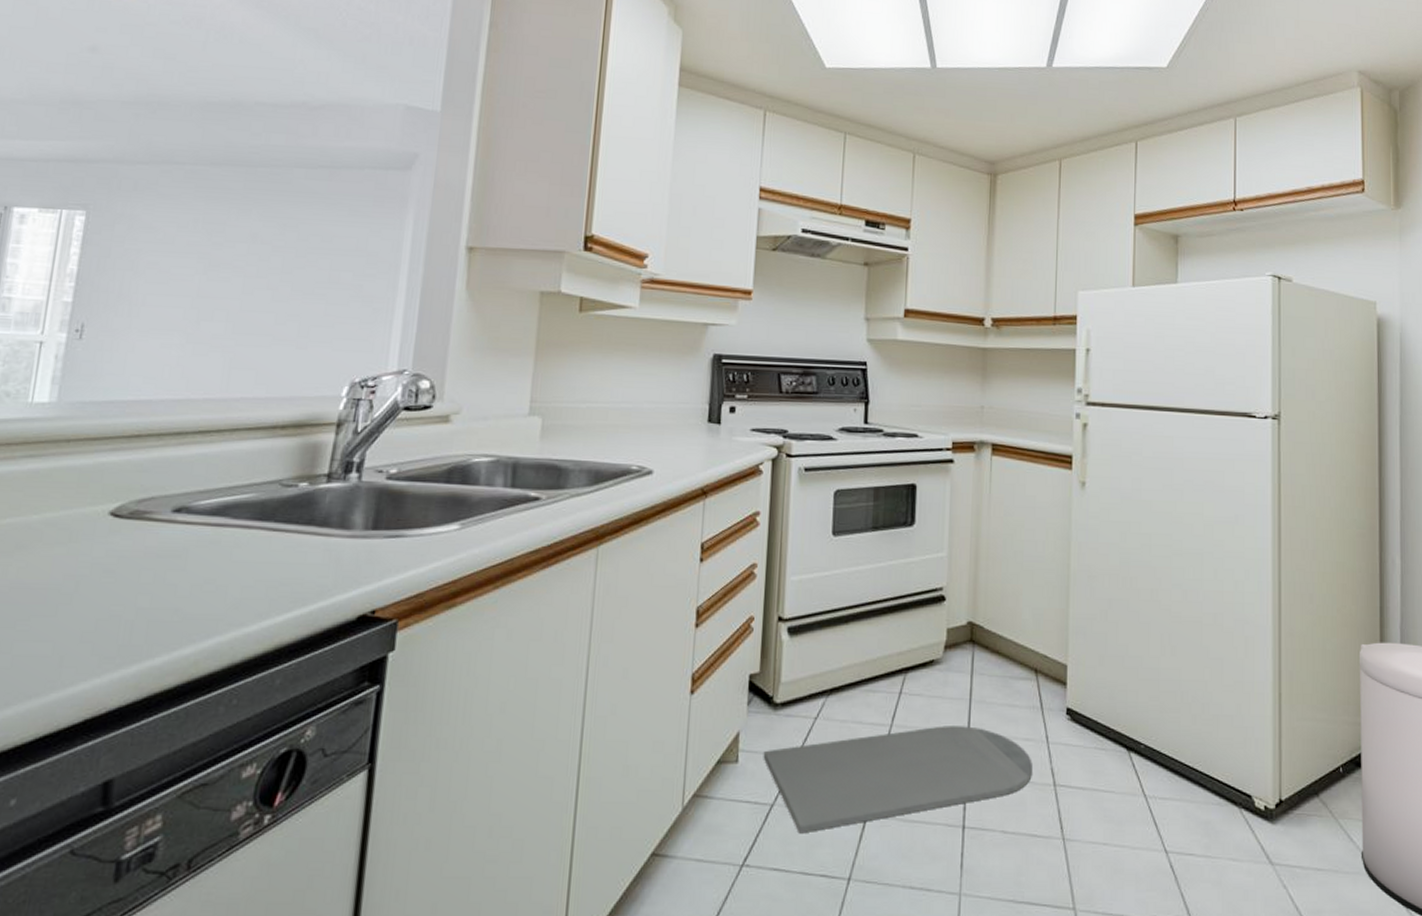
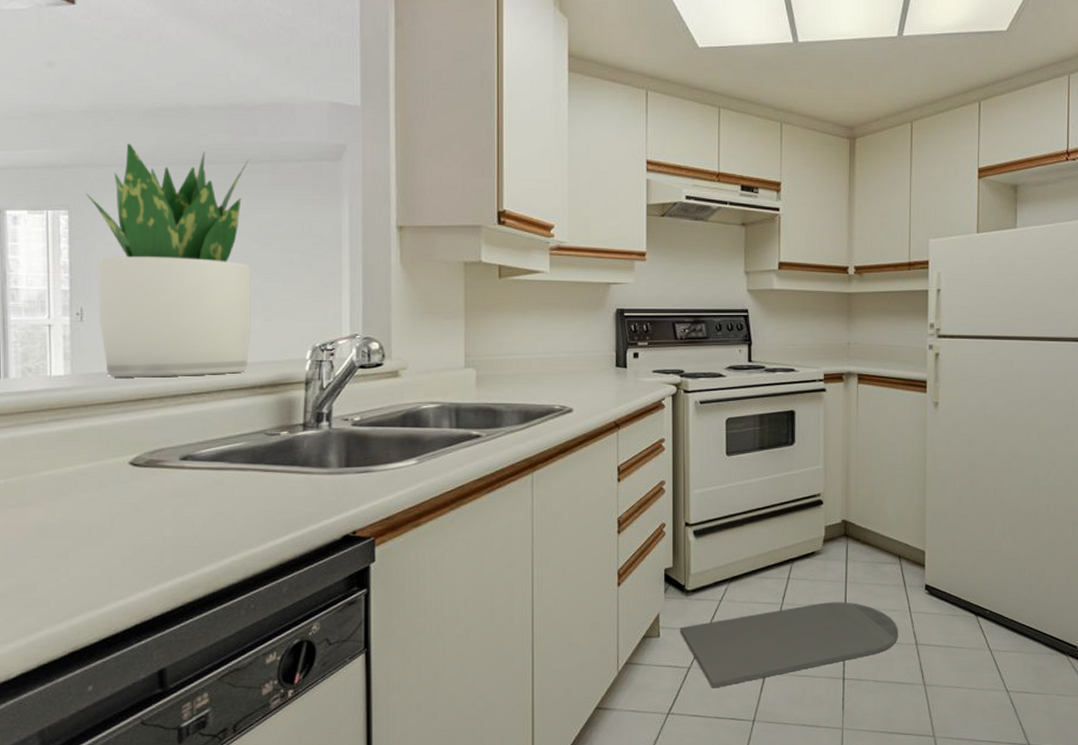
planter: none [100,139,305,411] -> present [86,143,251,378]

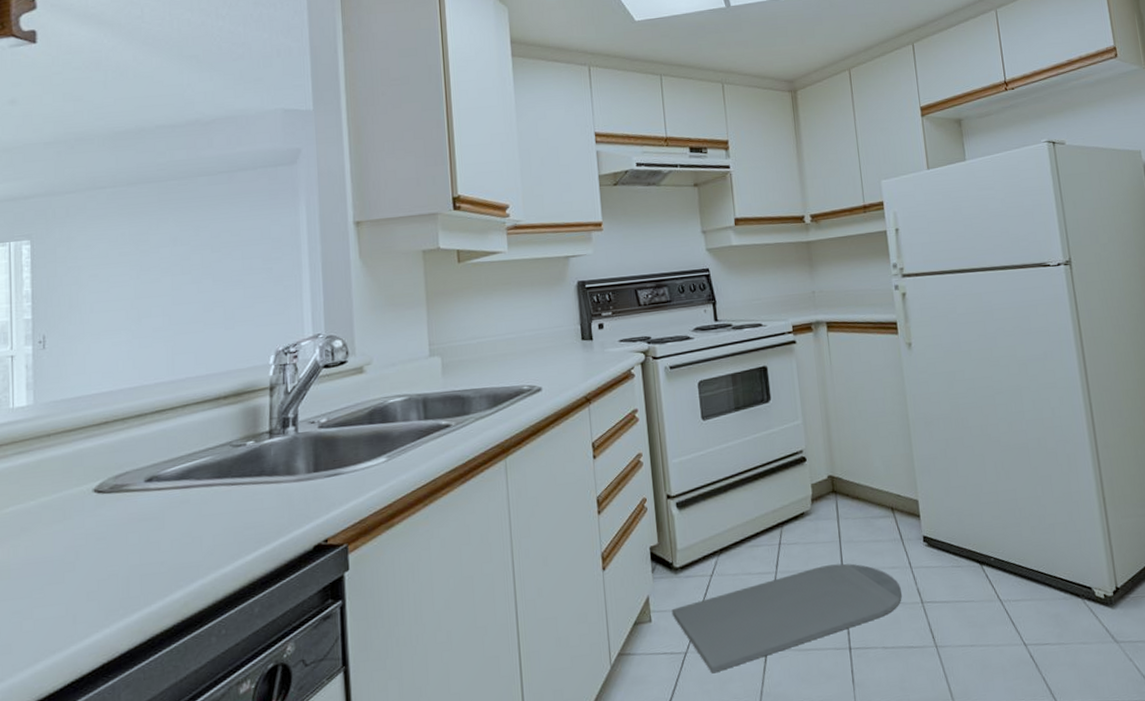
planter: present [86,143,251,378] -> none [48,168,213,403]

